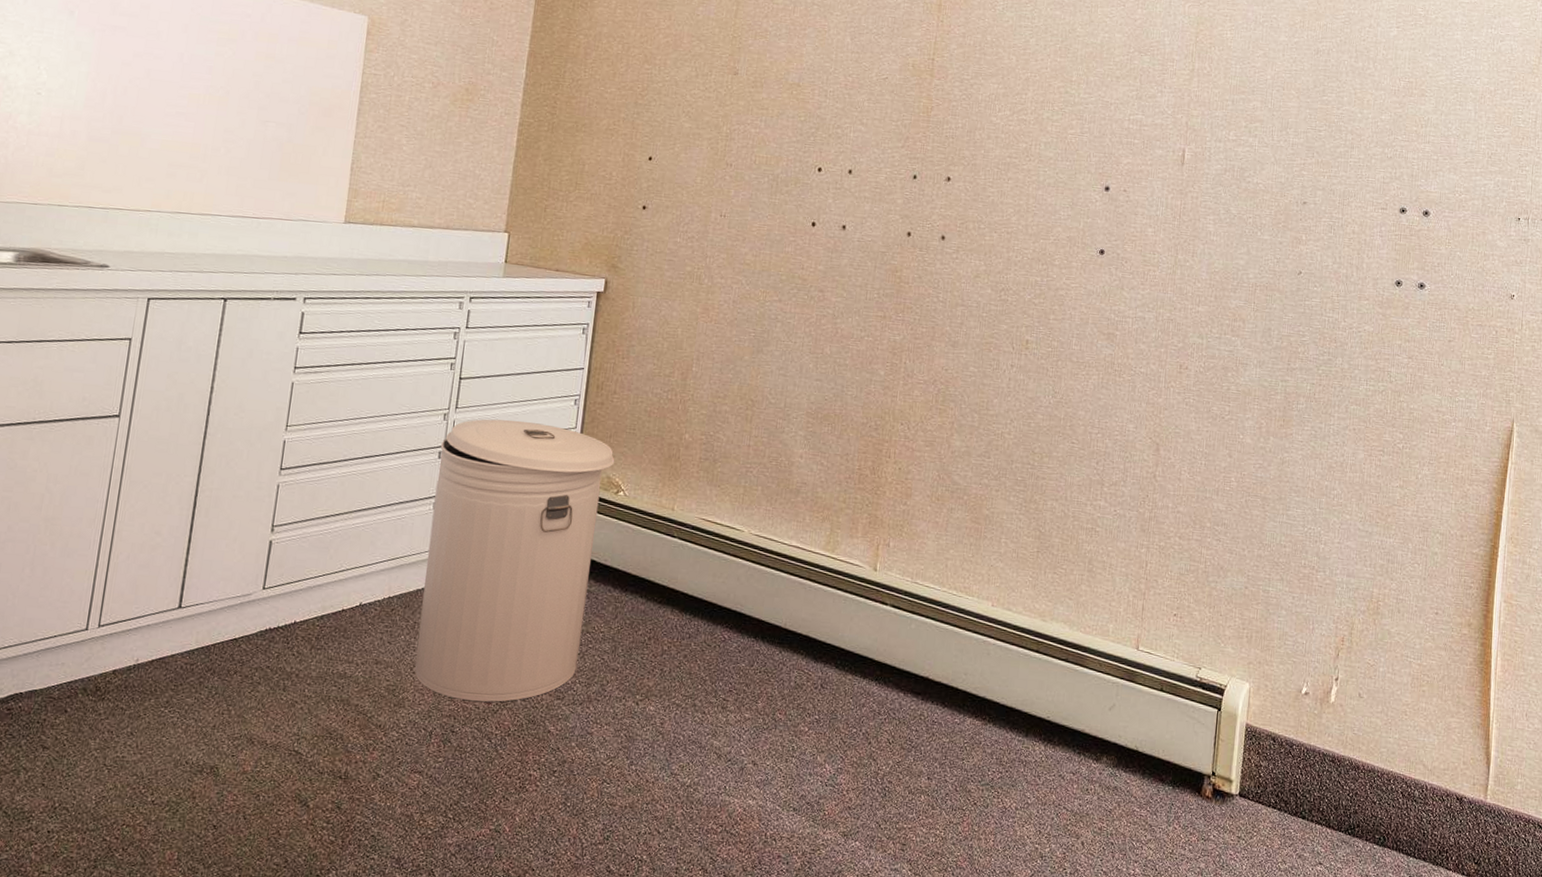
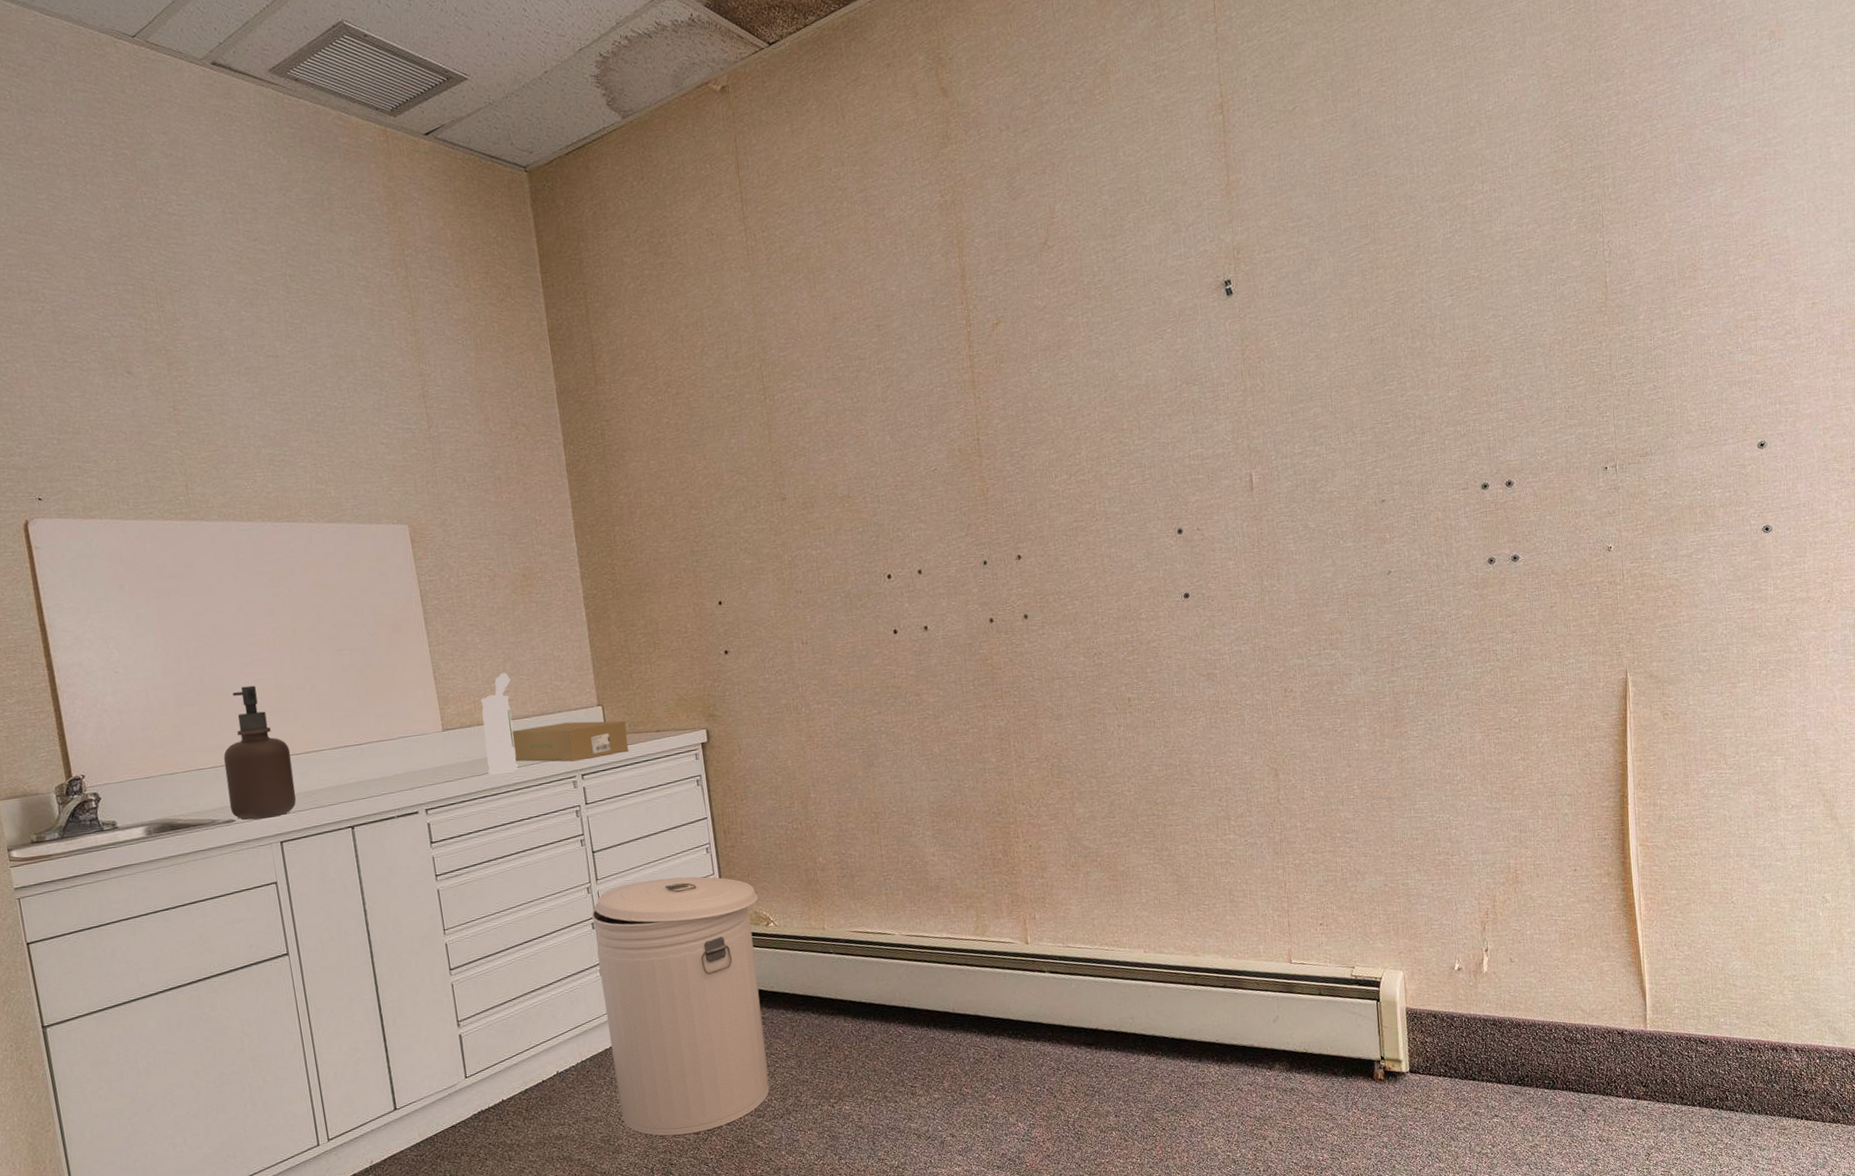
soap dispenser: none [108,135,187,272] -> present [223,685,297,820]
tissue box: none [377,179,426,280] -> present [480,672,518,775]
box: none [407,238,528,284] -> present [511,721,629,762]

